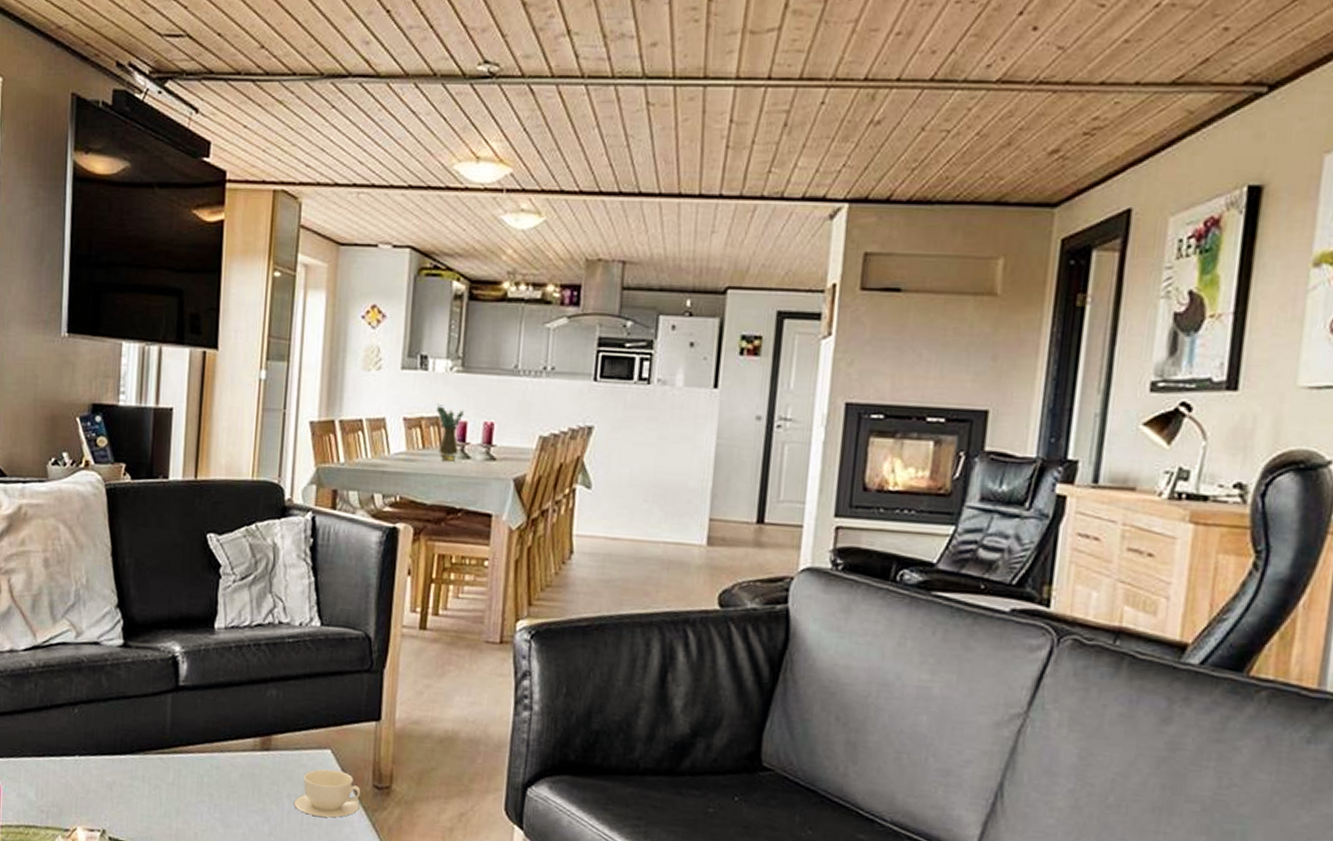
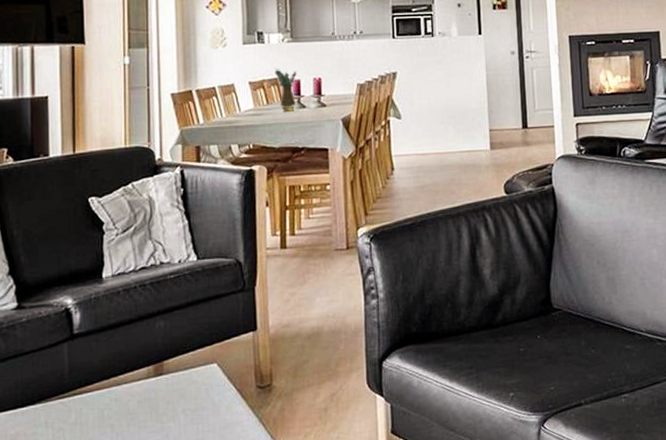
teacup: present [293,768,361,818] -> none [188,379,247,424]

